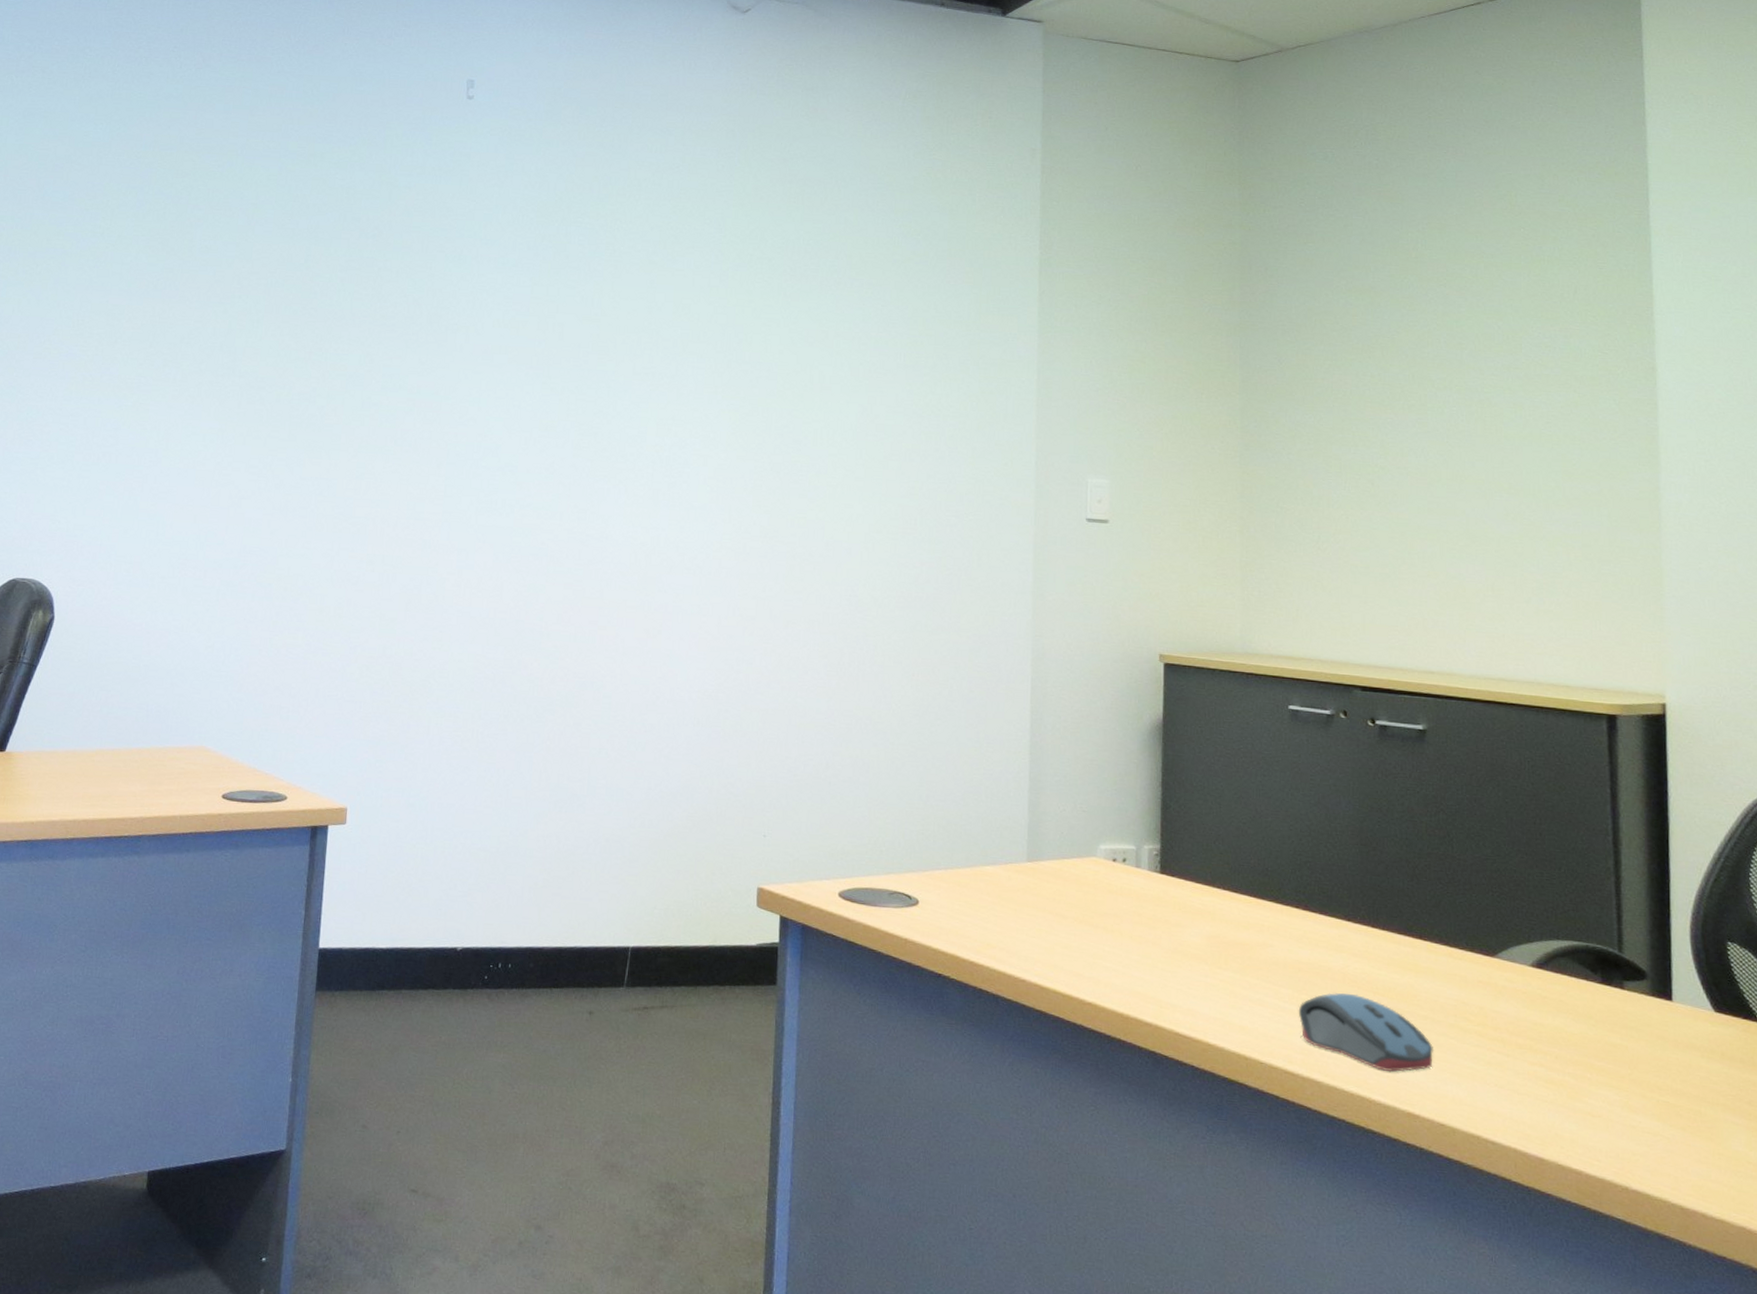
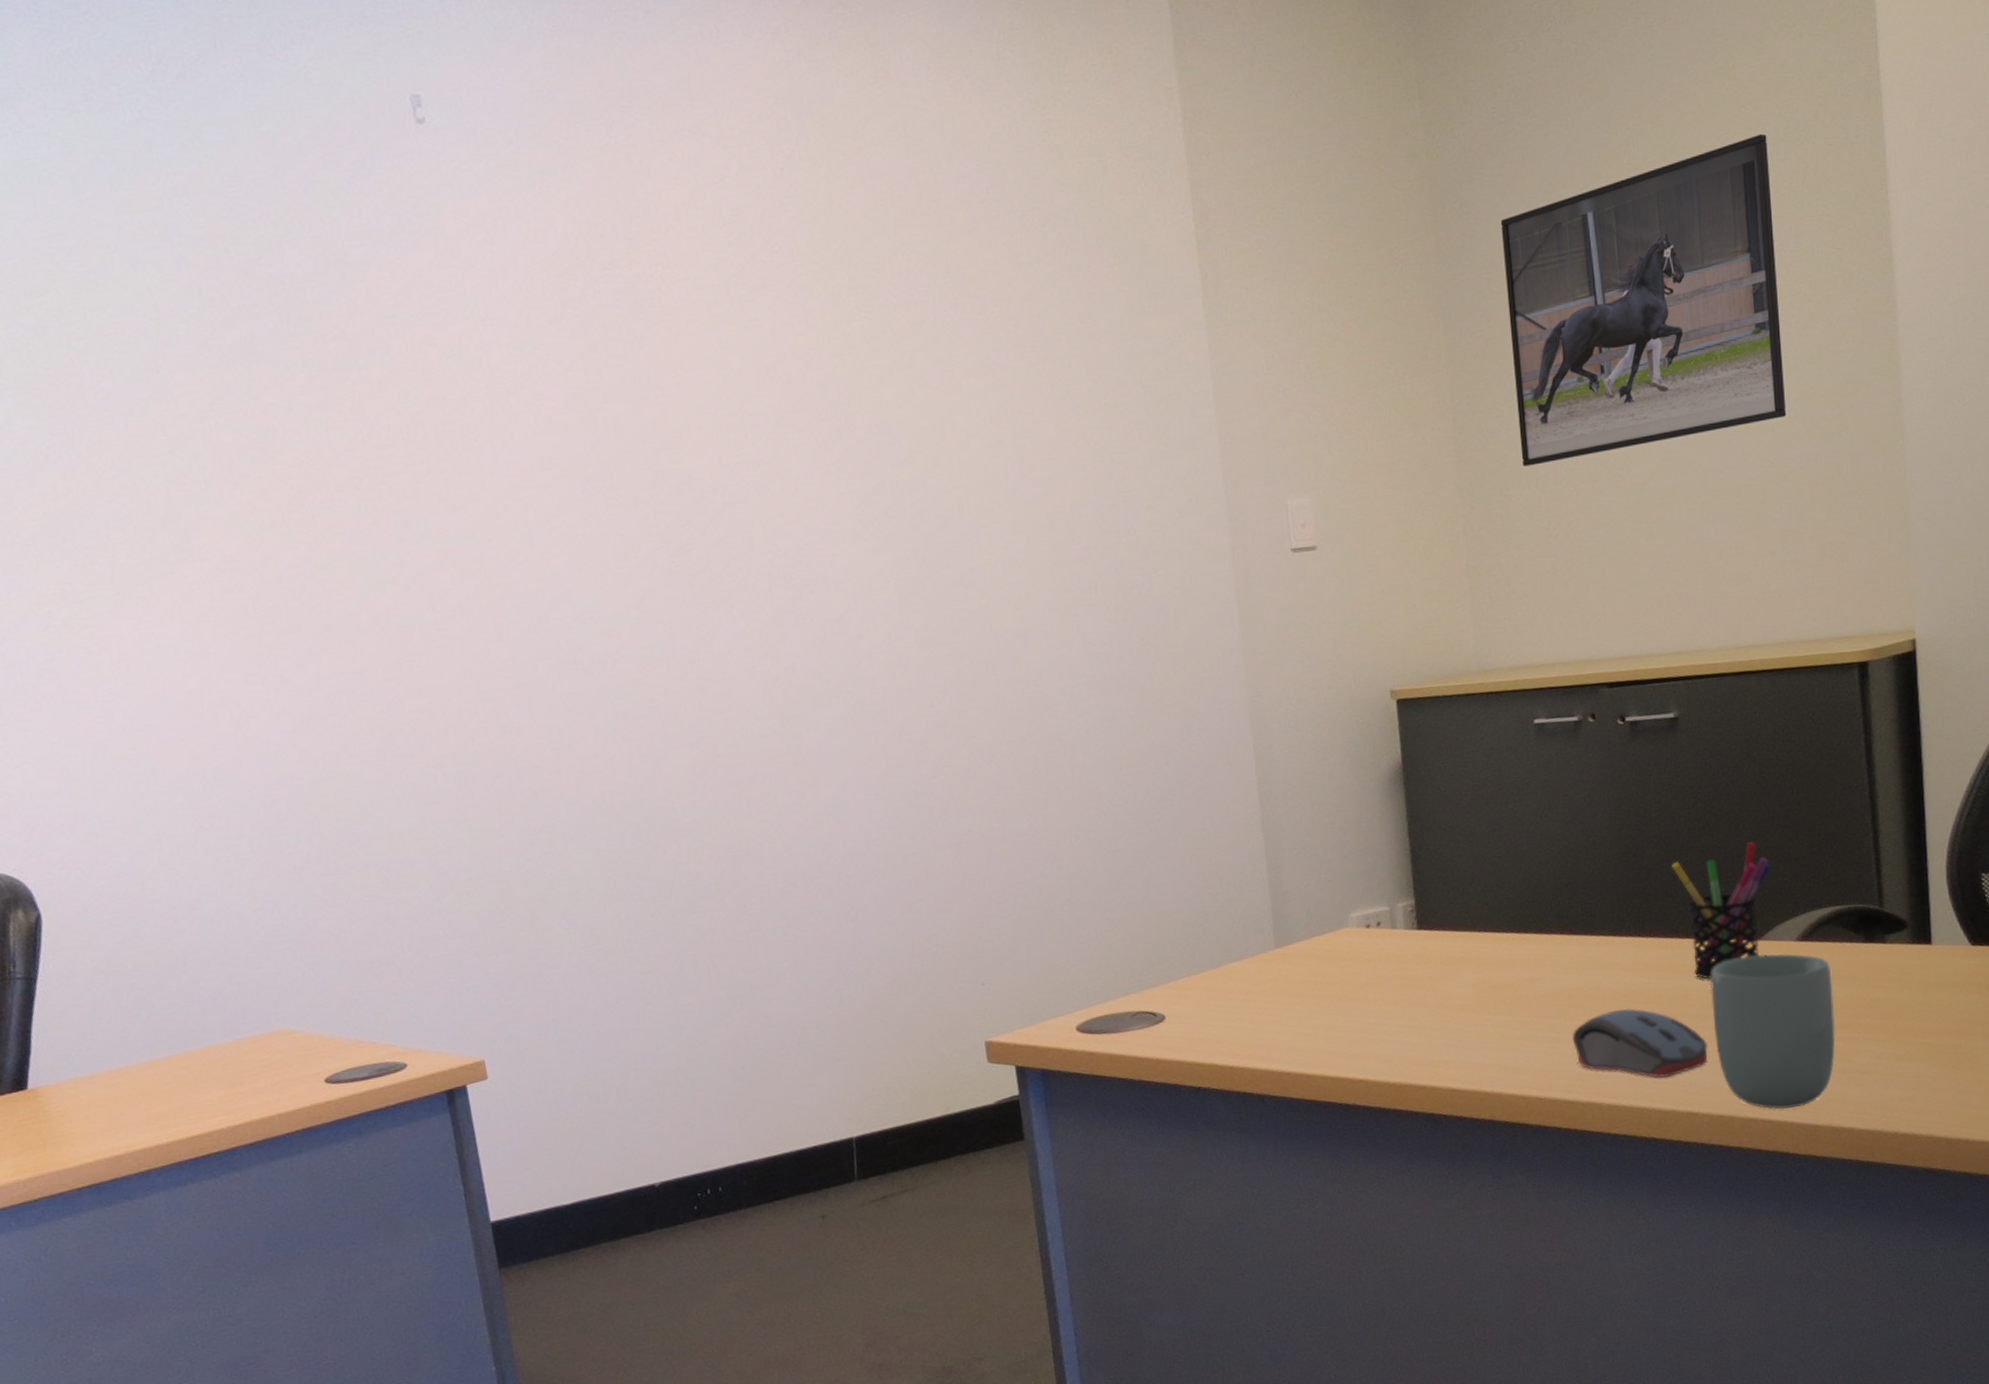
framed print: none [1298,251,1548,487] -> present [1500,133,1787,467]
pen holder: none [1410,859,1510,984] -> present [1671,841,1772,979]
cup: none [1441,969,1566,1135] -> present [1710,953,1835,1110]

